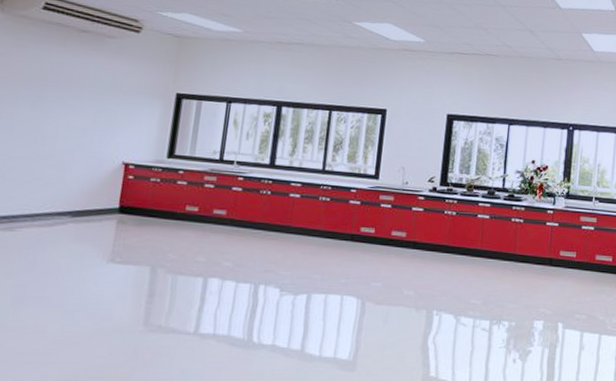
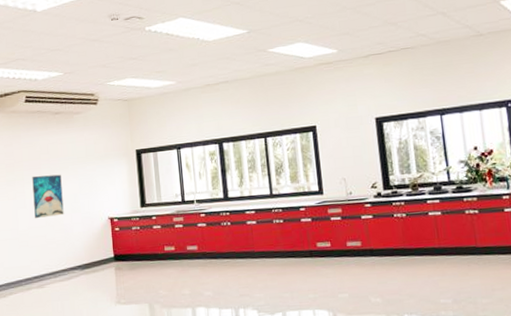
wall art: none [22,97,72,150] -> present [32,174,64,218]

